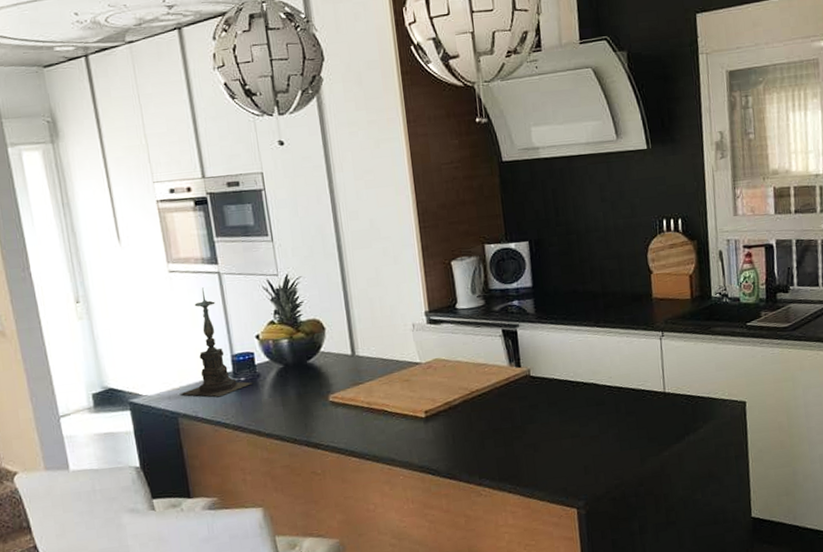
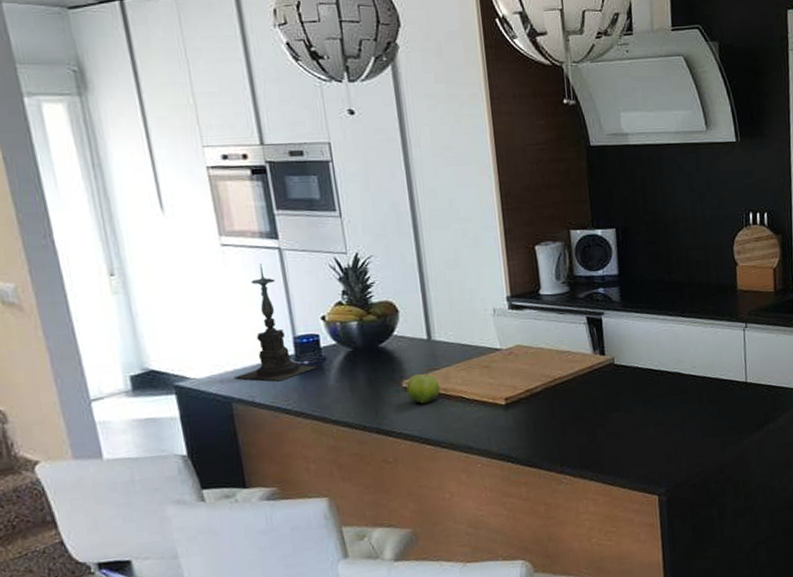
fruit: none [333,386,364,418] -> present [406,371,441,405]

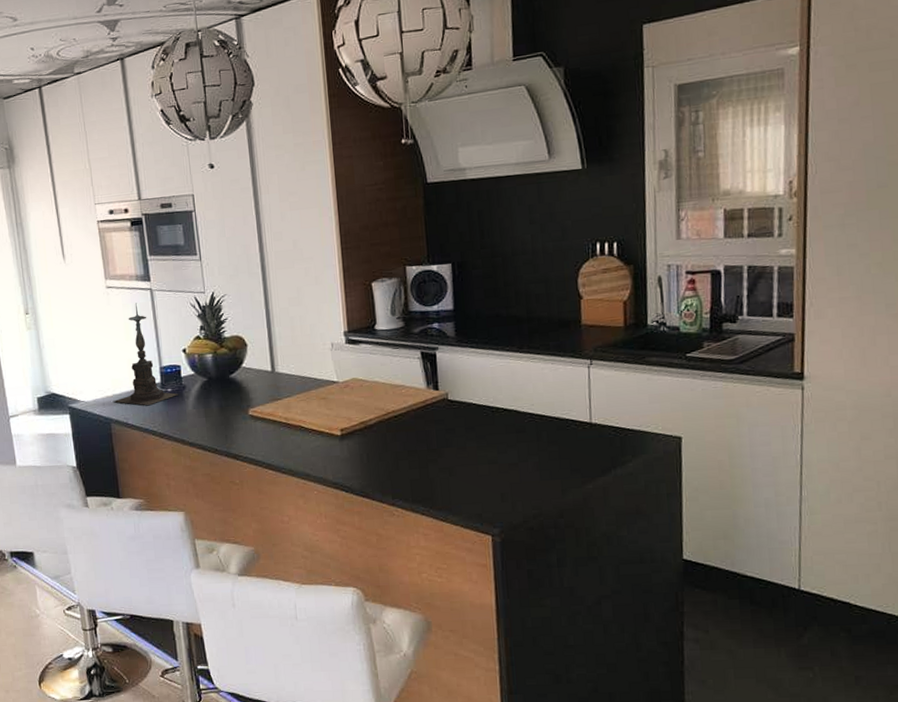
fruit: present [406,371,441,405] -> none [252,401,282,432]

